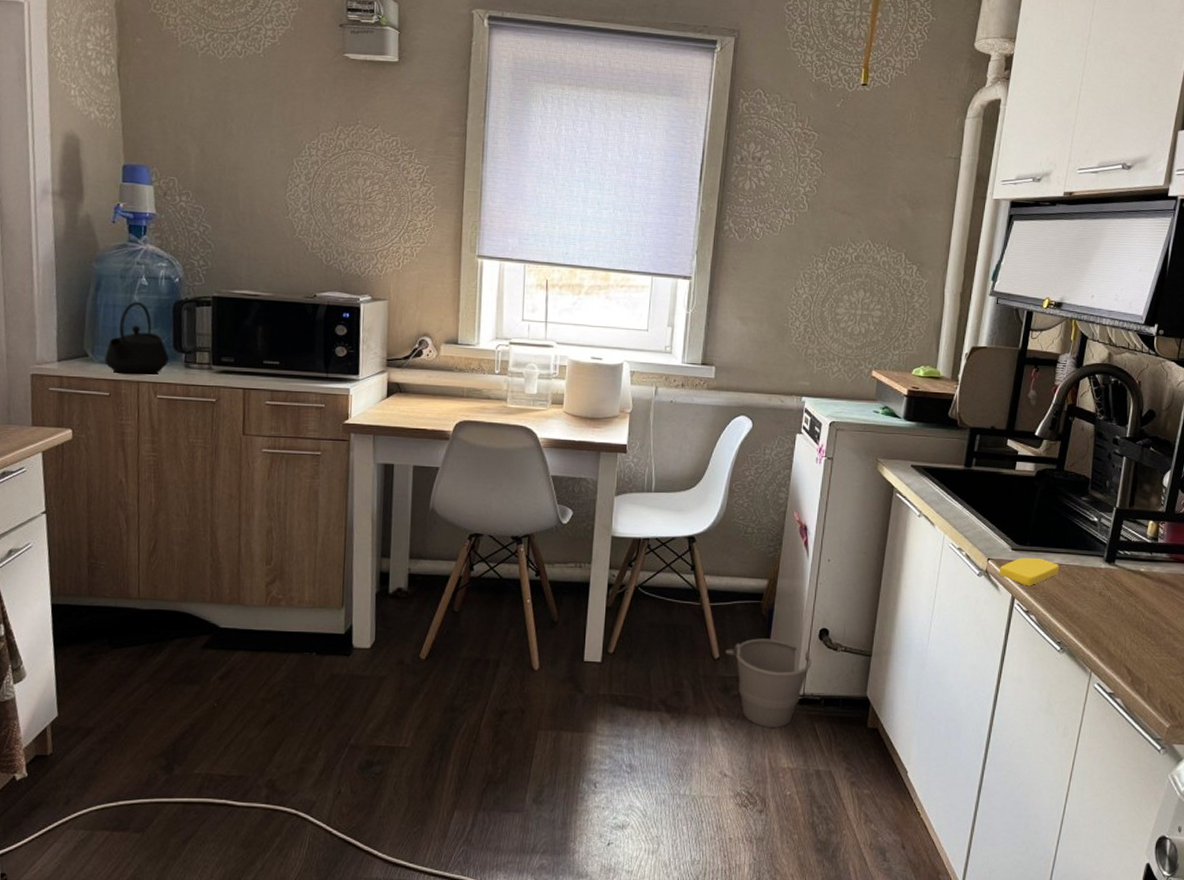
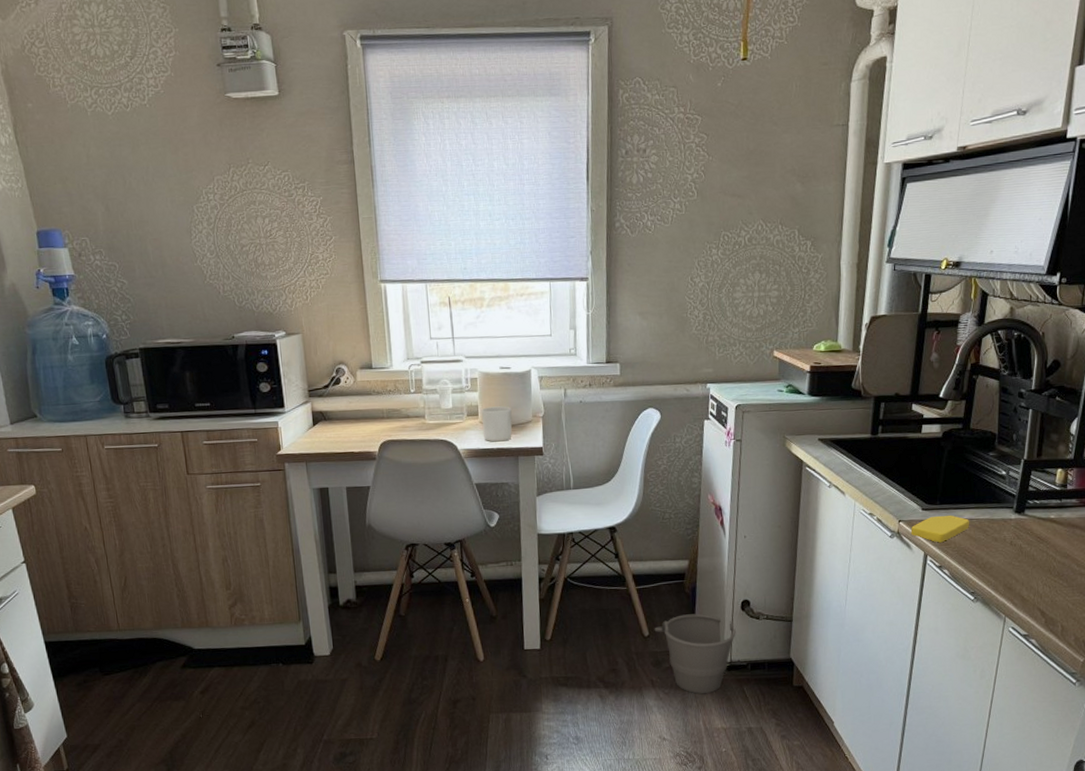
kettle: present [105,302,169,376] -> none [52,361,110,431]
mug: none [565,397,599,434] -> present [481,406,513,442]

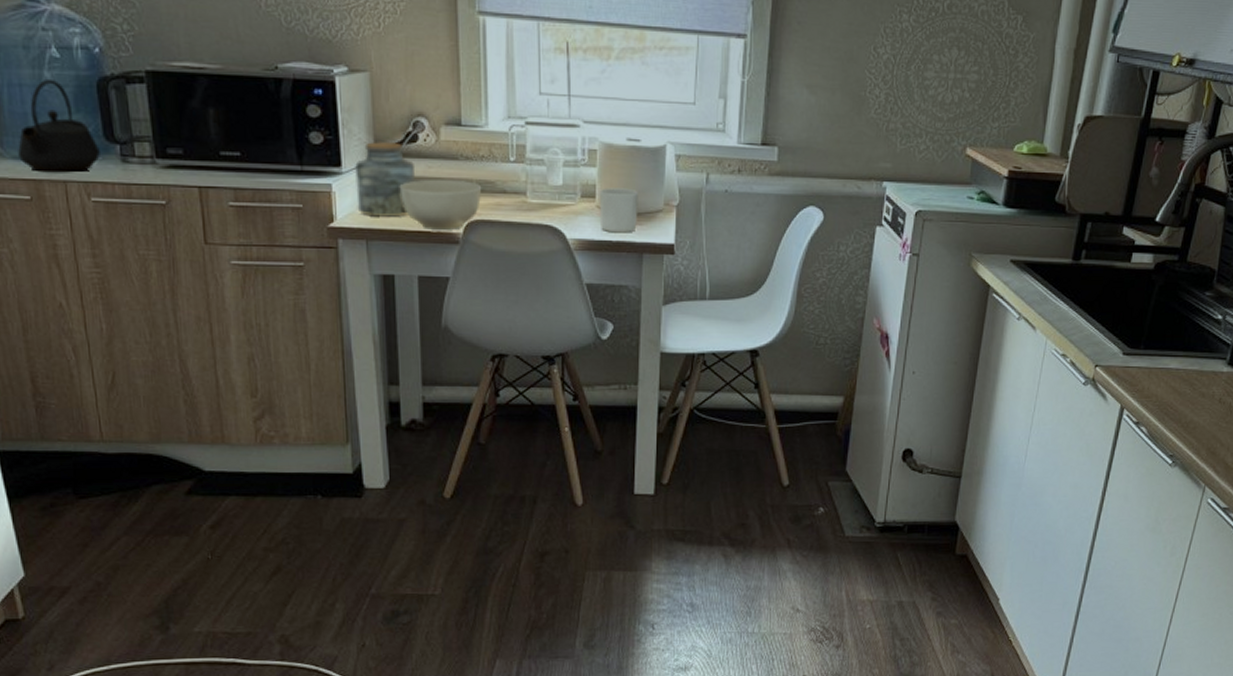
kettle: none [52,361,110,431] -> present [18,80,100,175]
jar: none [294,385,341,444] -> present [354,140,416,217]
bowl: none [328,410,391,451] -> present [399,179,482,230]
bucket: present [654,613,736,694] -> none [796,462,894,558]
sponge: present [910,515,970,543] -> none [1107,362,1176,395]

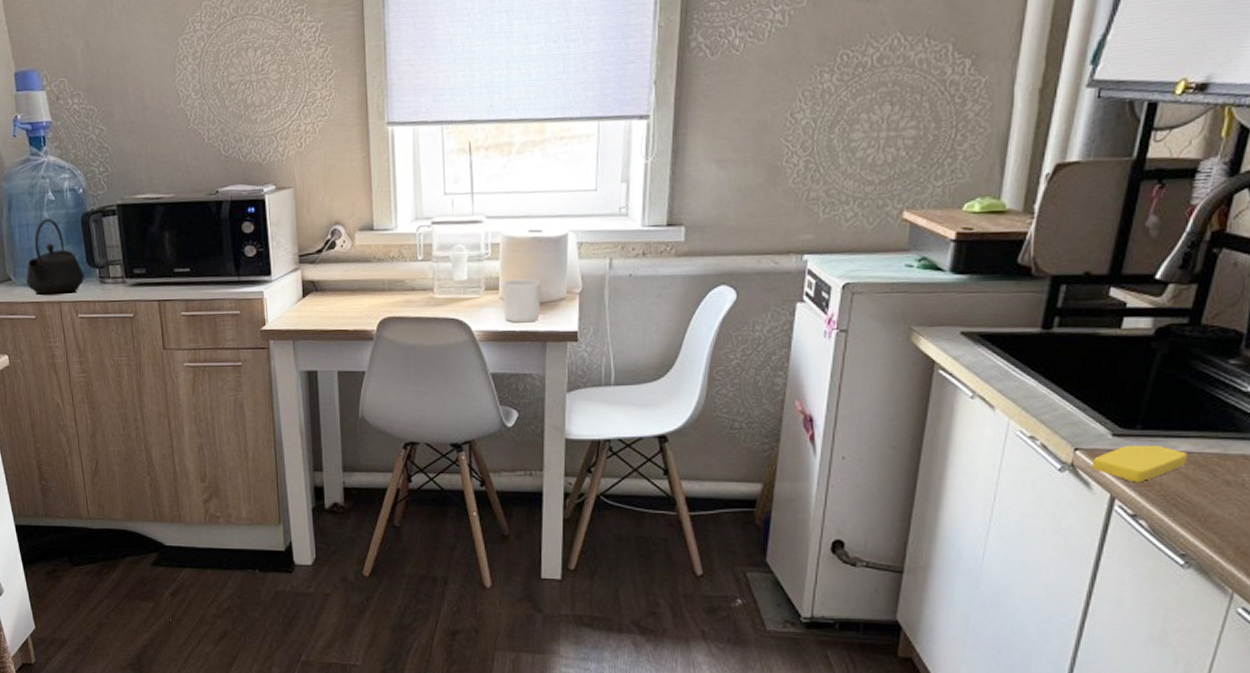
jar: present [354,140,416,217] -> none [281,249,335,318]
bowl: present [399,179,482,230] -> none [320,281,393,328]
sponge: none [1107,362,1176,395] -> present [1091,444,1189,483]

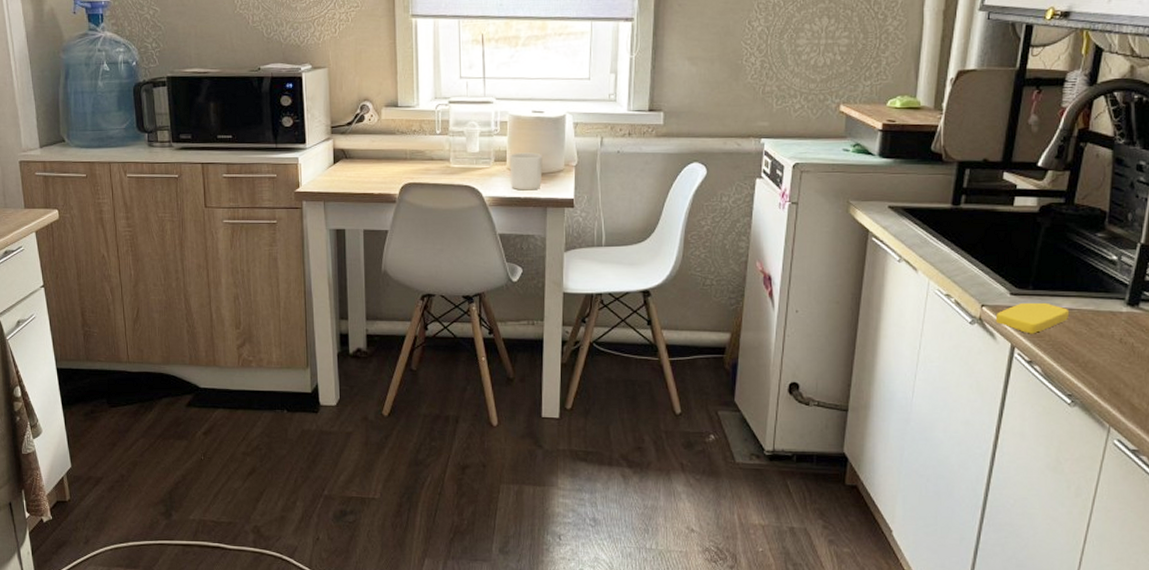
kettle: present [26,219,85,297] -> none [79,87,134,158]

